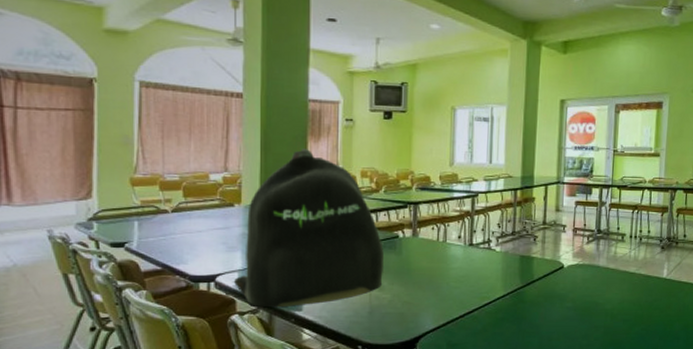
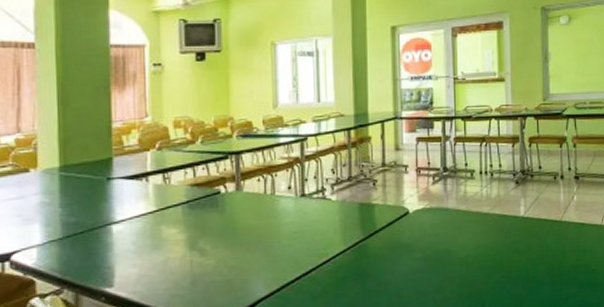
backpack: present [233,149,384,308] -> none [31,100,205,287]

